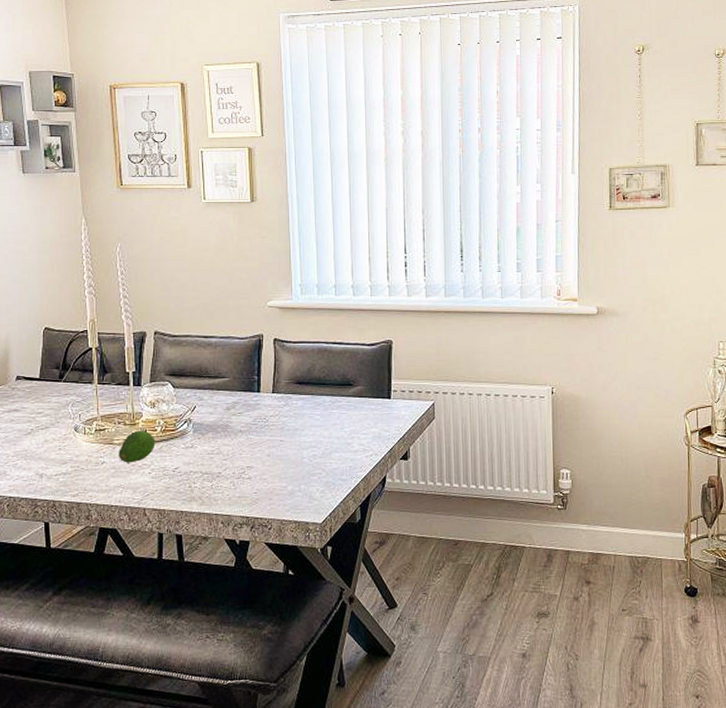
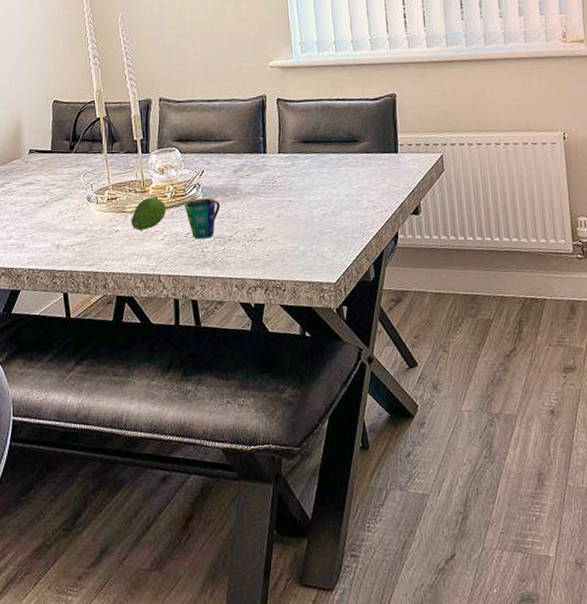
cup: none [175,434,211,474] -> present [185,198,221,239]

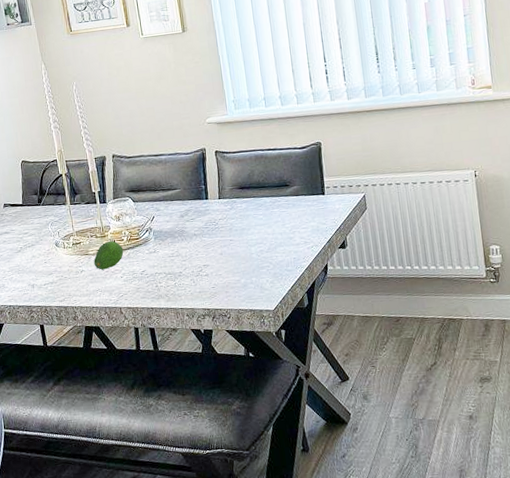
cup: present [185,198,221,239] -> none [139,240,171,276]

